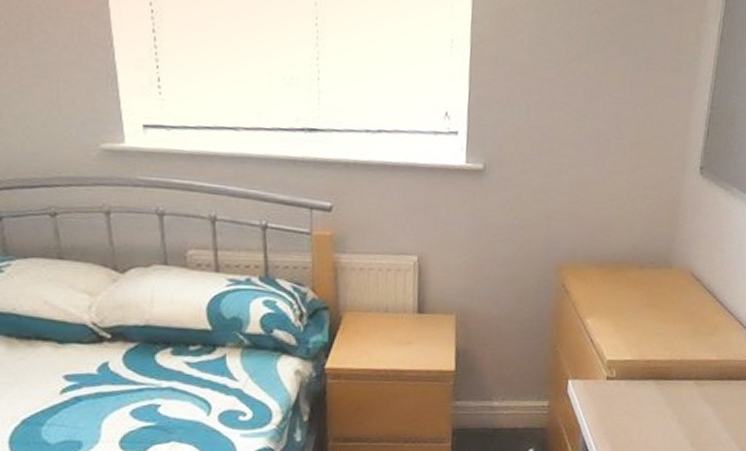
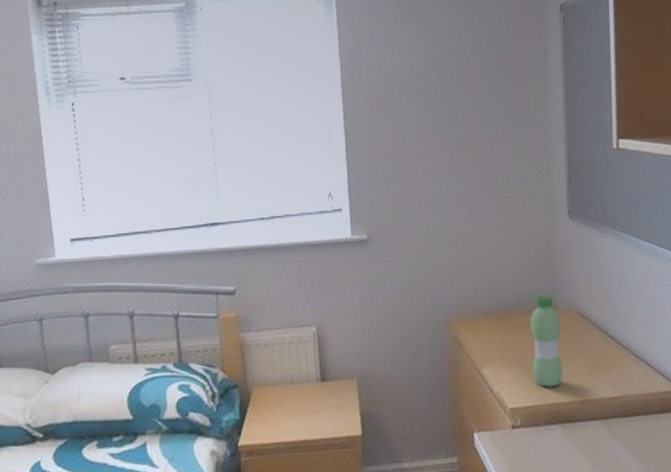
water bottle: none [636,252,673,344] -> present [530,295,563,388]

